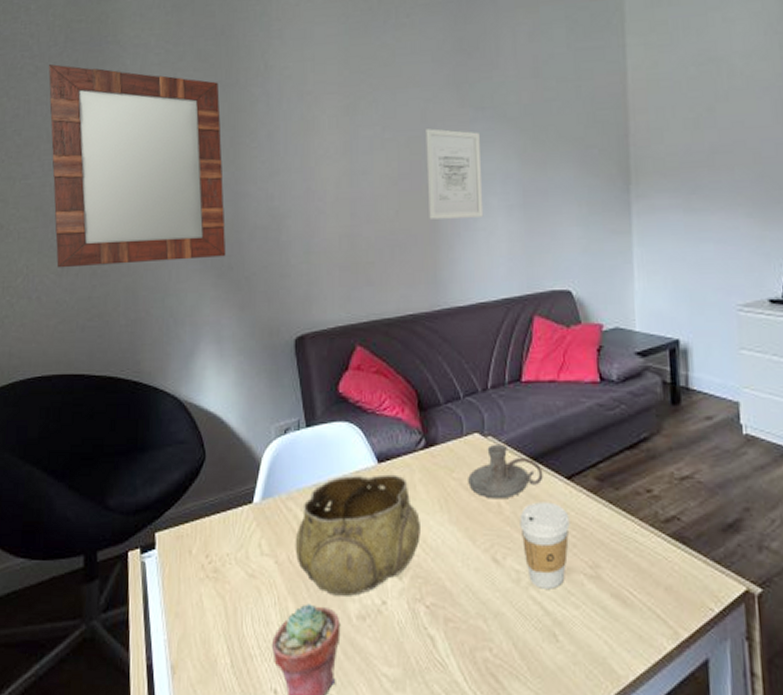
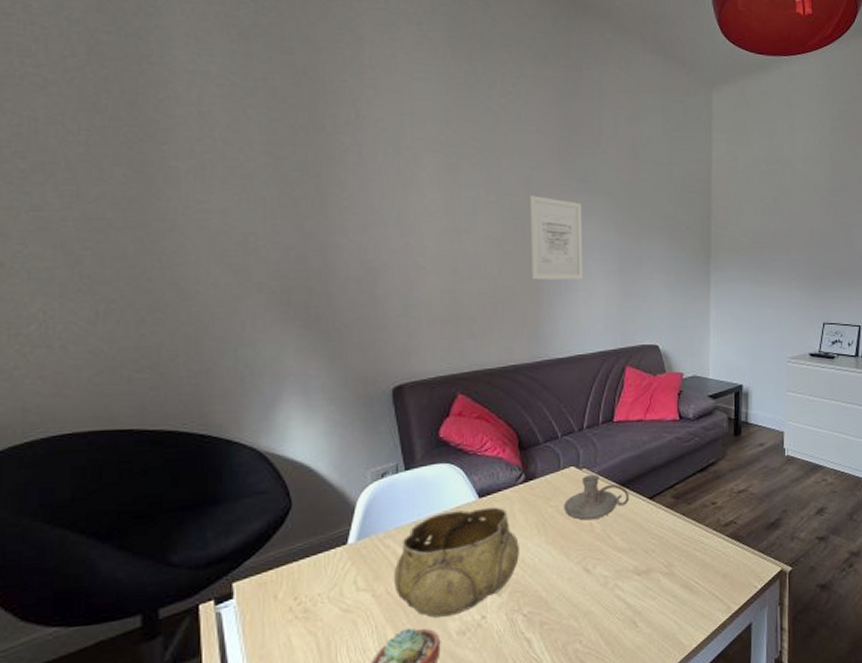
home mirror: present [48,64,226,268] -> none [63,78,313,315]
coffee cup: present [520,502,570,589] -> none [608,518,650,588]

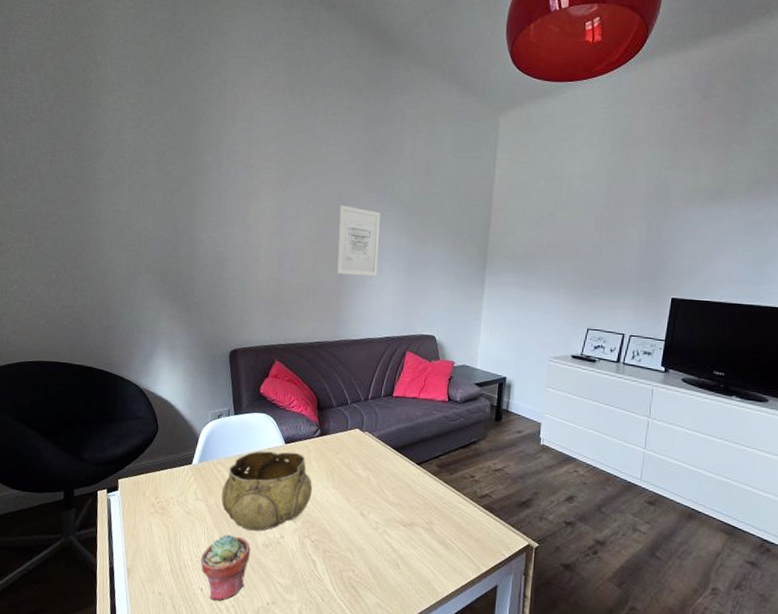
candle holder: present [564,474,630,521] -> none [348,437,402,475]

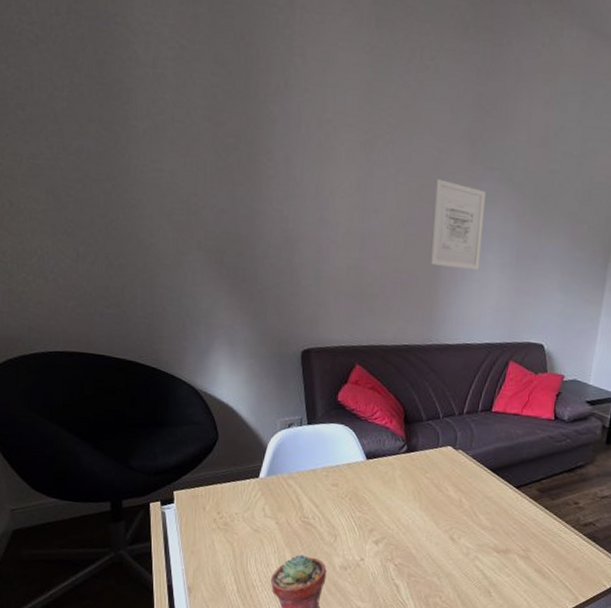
decorative bowl: present [221,451,312,531] -> none [293,466,397,553]

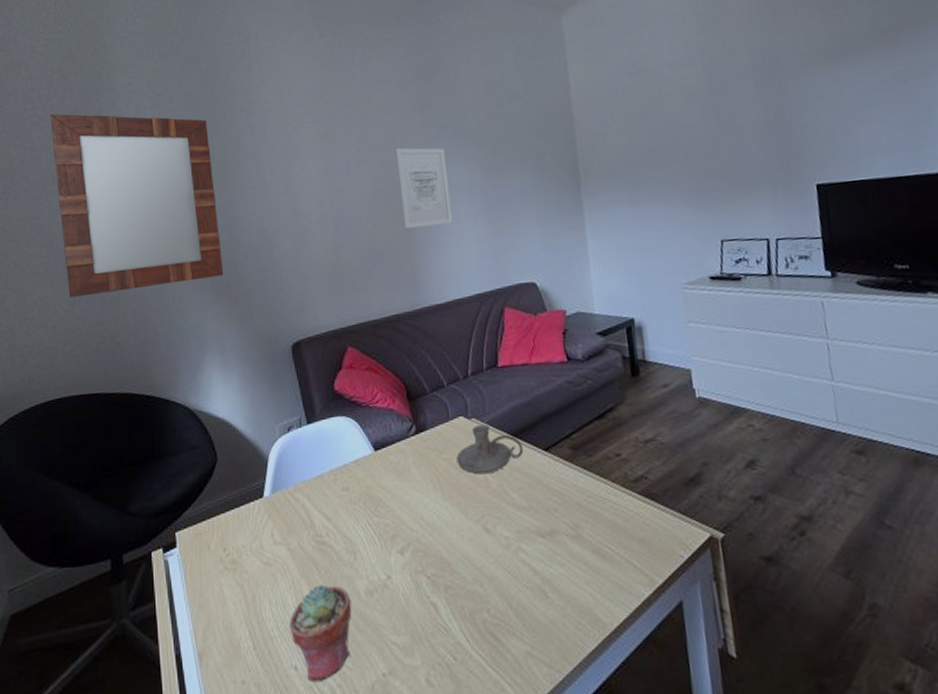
home mirror: none [50,36,241,269] -> present [49,114,224,298]
candle holder: none [438,456,499,497] -> present [456,424,524,475]

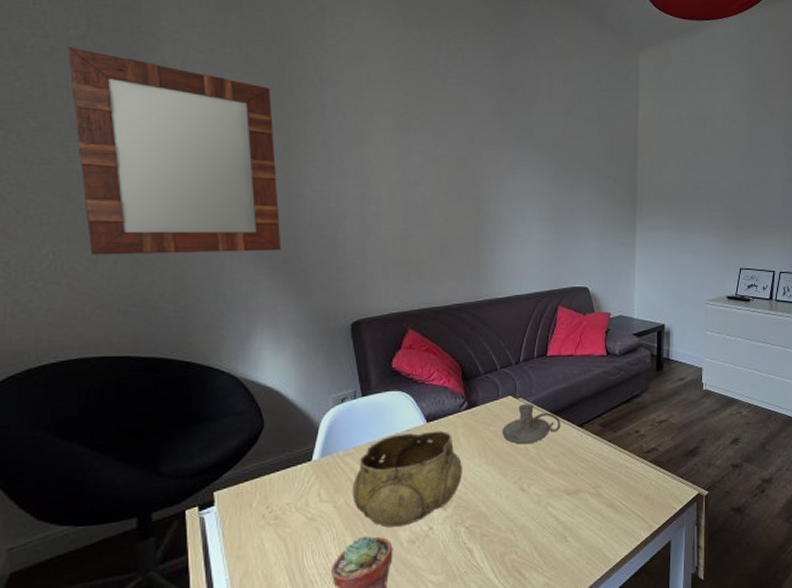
decorative bowl: none [304,460,418,575] -> present [352,430,462,528]
wall art: present [396,147,453,229] -> none [473,150,521,227]

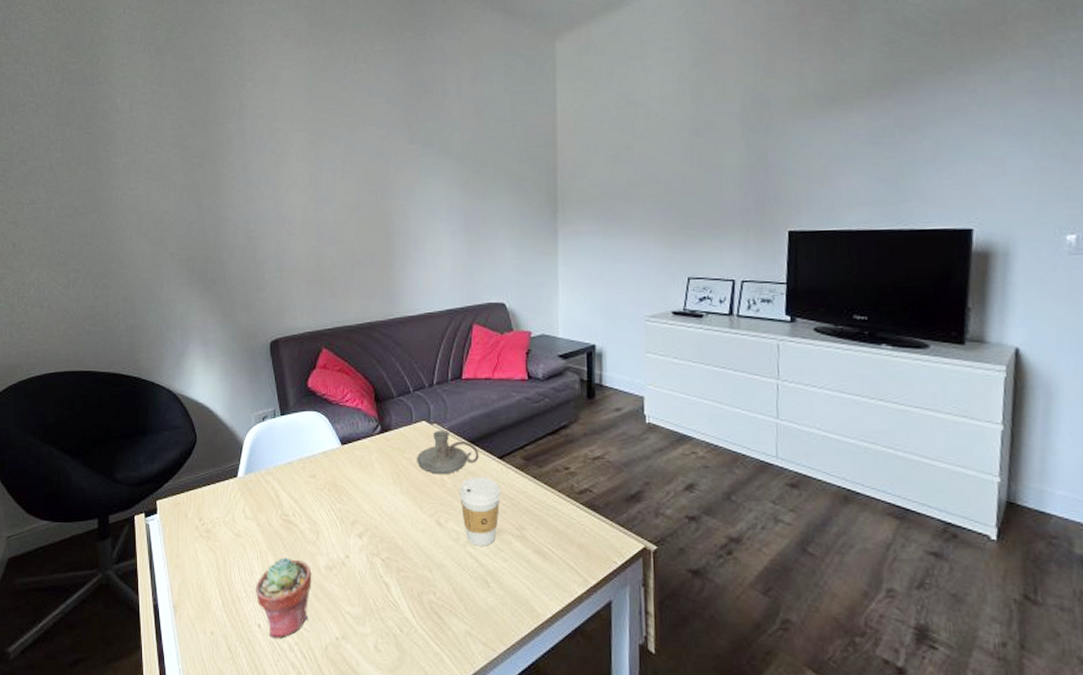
home mirror: present [67,47,282,255] -> none [47,102,210,281]
decorative bowl: present [352,430,462,528] -> none [273,454,377,551]
coffee cup: none [542,444,579,506] -> present [459,477,501,546]

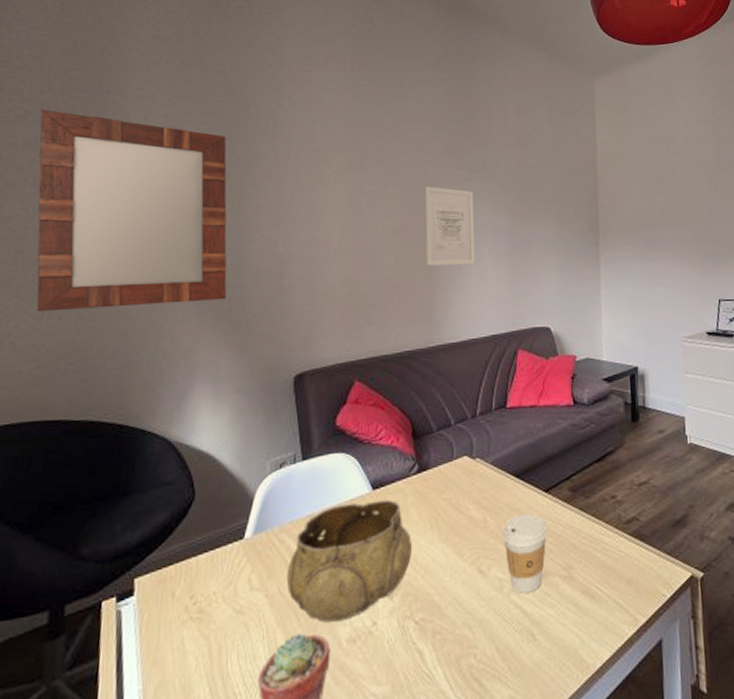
home mirror: none [47,102,210,281] -> present [36,110,227,312]
decorative bowl: none [273,454,377,551] -> present [286,499,412,623]
wall art: none [381,162,431,242] -> present [425,186,476,266]
candle holder: present [417,429,479,475] -> none [457,464,525,516]

